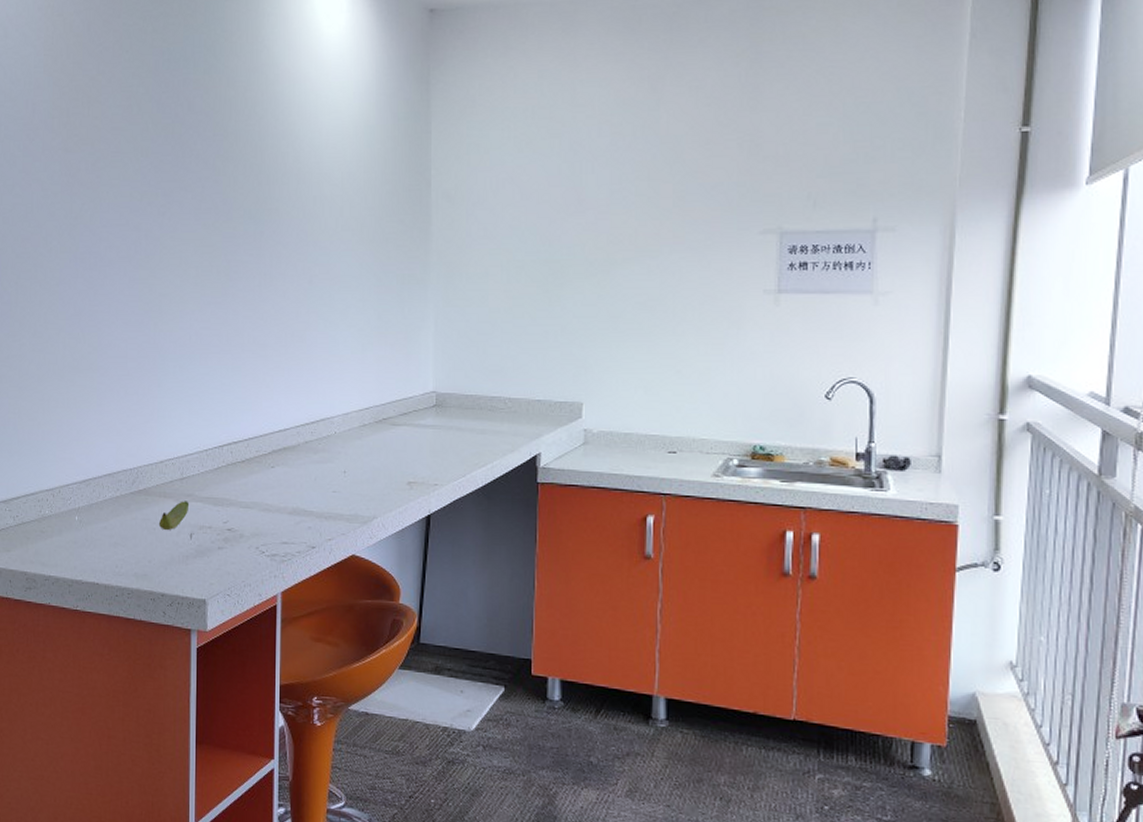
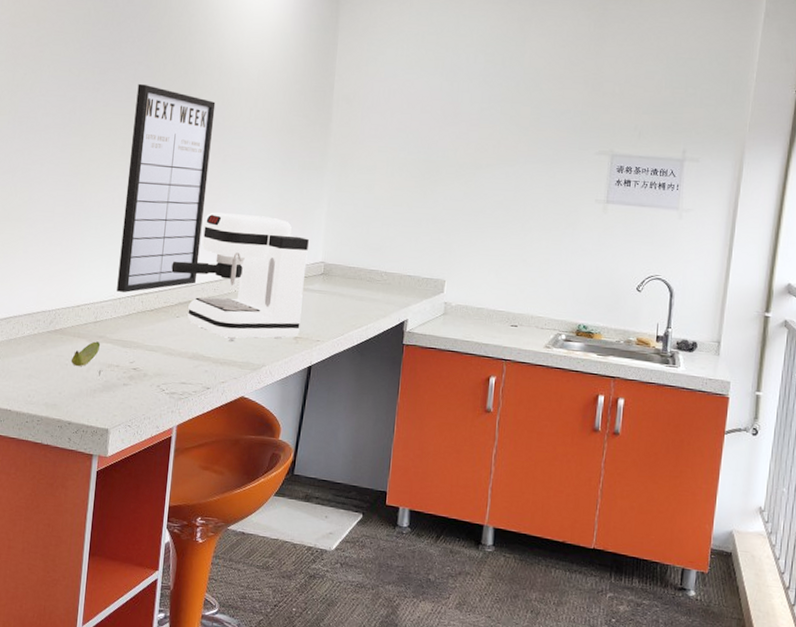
writing board: none [202,202,296,444] -> present [117,83,216,293]
coffee maker: none [261,343,416,490] -> present [171,212,309,340]

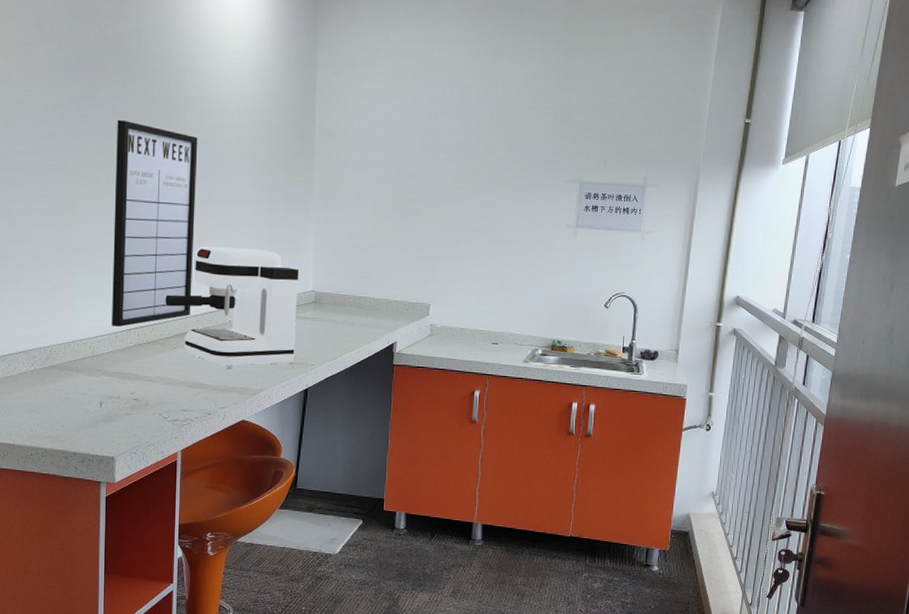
banana: present [71,341,101,367] -> none [71,375,100,400]

